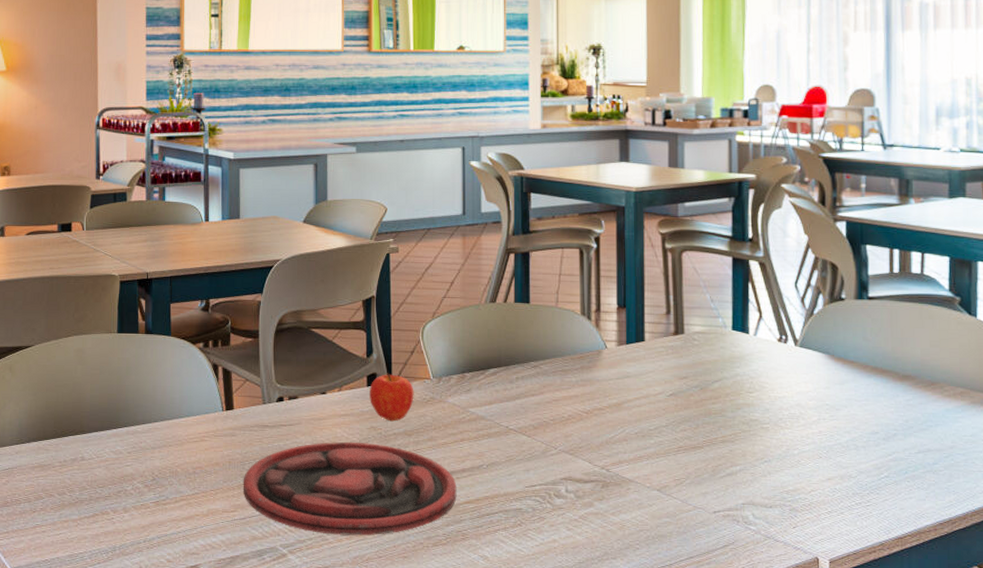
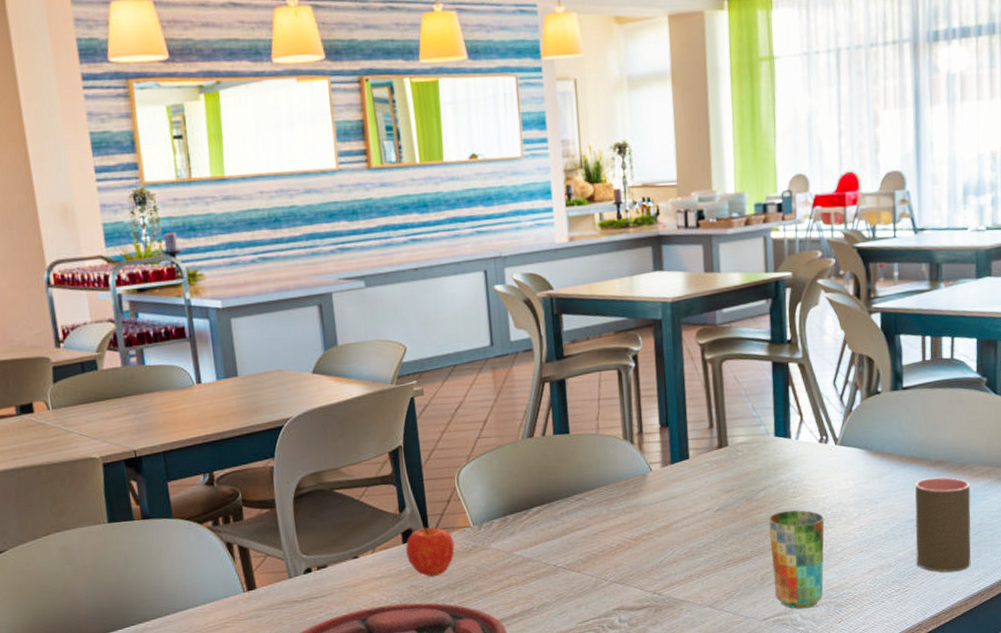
cup: none [723,405,781,508] -> present [769,510,825,609]
cup: none [879,391,942,493] -> present [915,477,971,572]

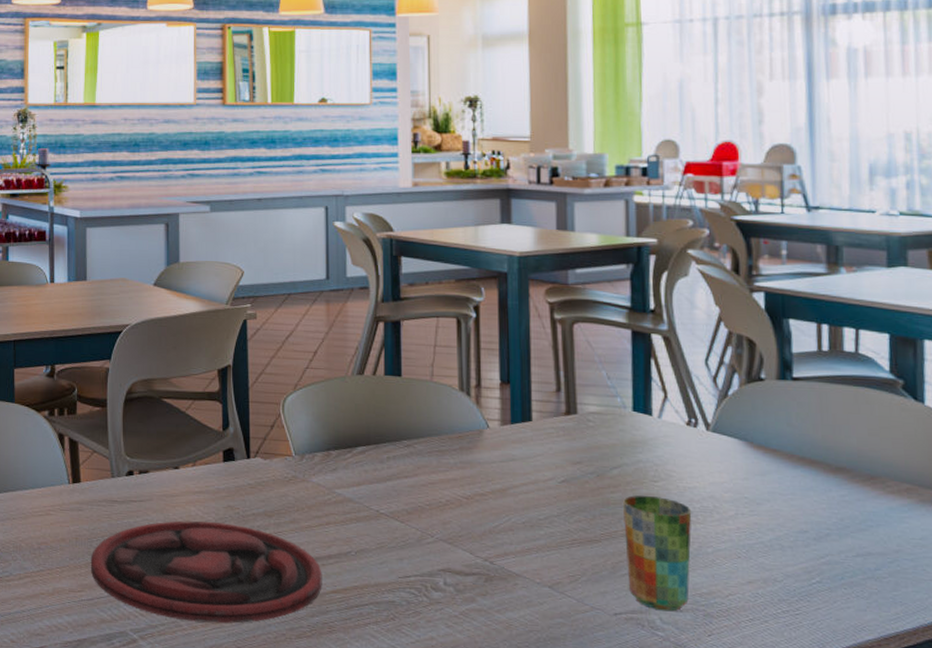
fruit: present [406,526,455,577] -> none [226,448,275,501]
cup: present [915,477,971,572] -> none [808,485,885,603]

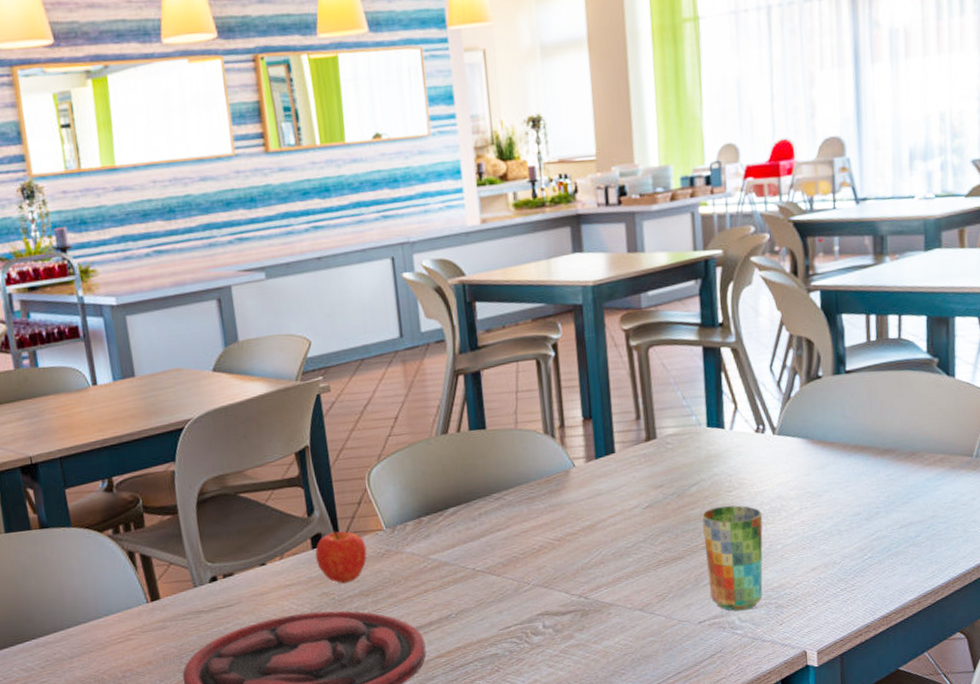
fruit: none [226,448,275,501] -> present [315,530,367,584]

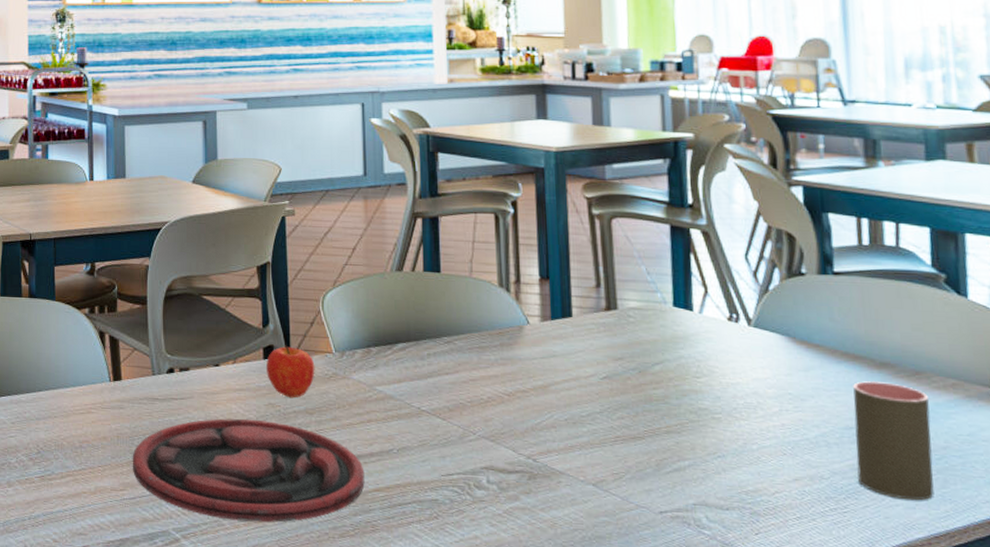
cup: present [702,505,763,611] -> none [666,391,736,510]
cup: none [861,467,924,569] -> present [853,380,934,501]

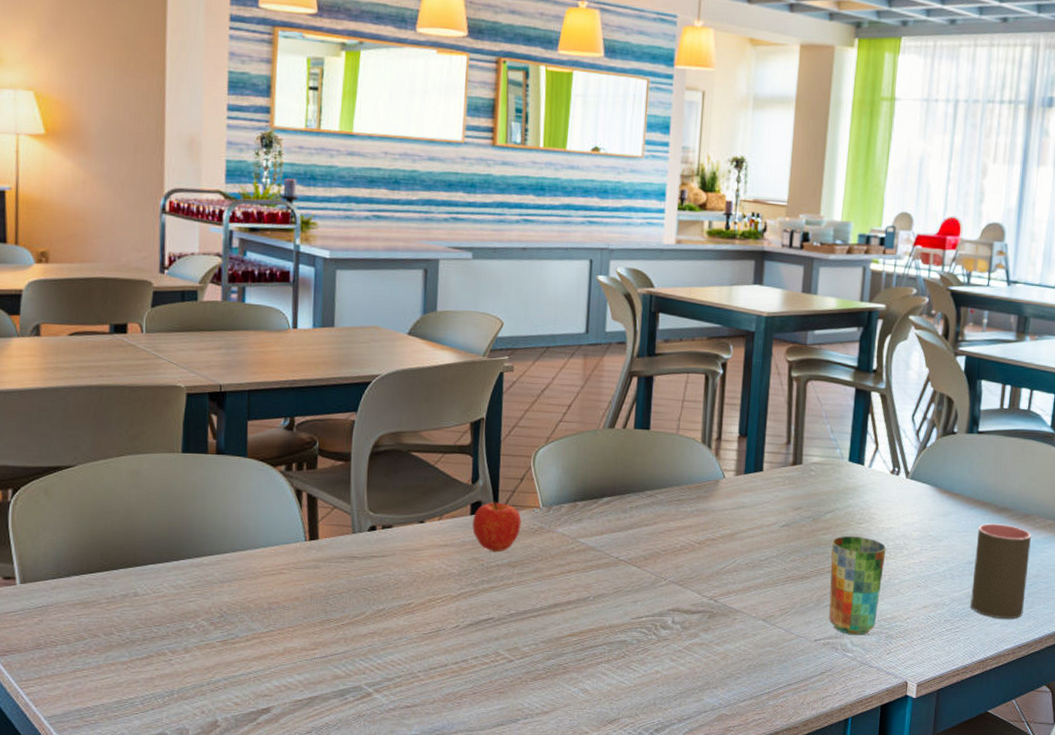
plate: present [132,418,365,523] -> none [325,574,561,672]
cup: none [666,391,736,510] -> present [829,535,887,635]

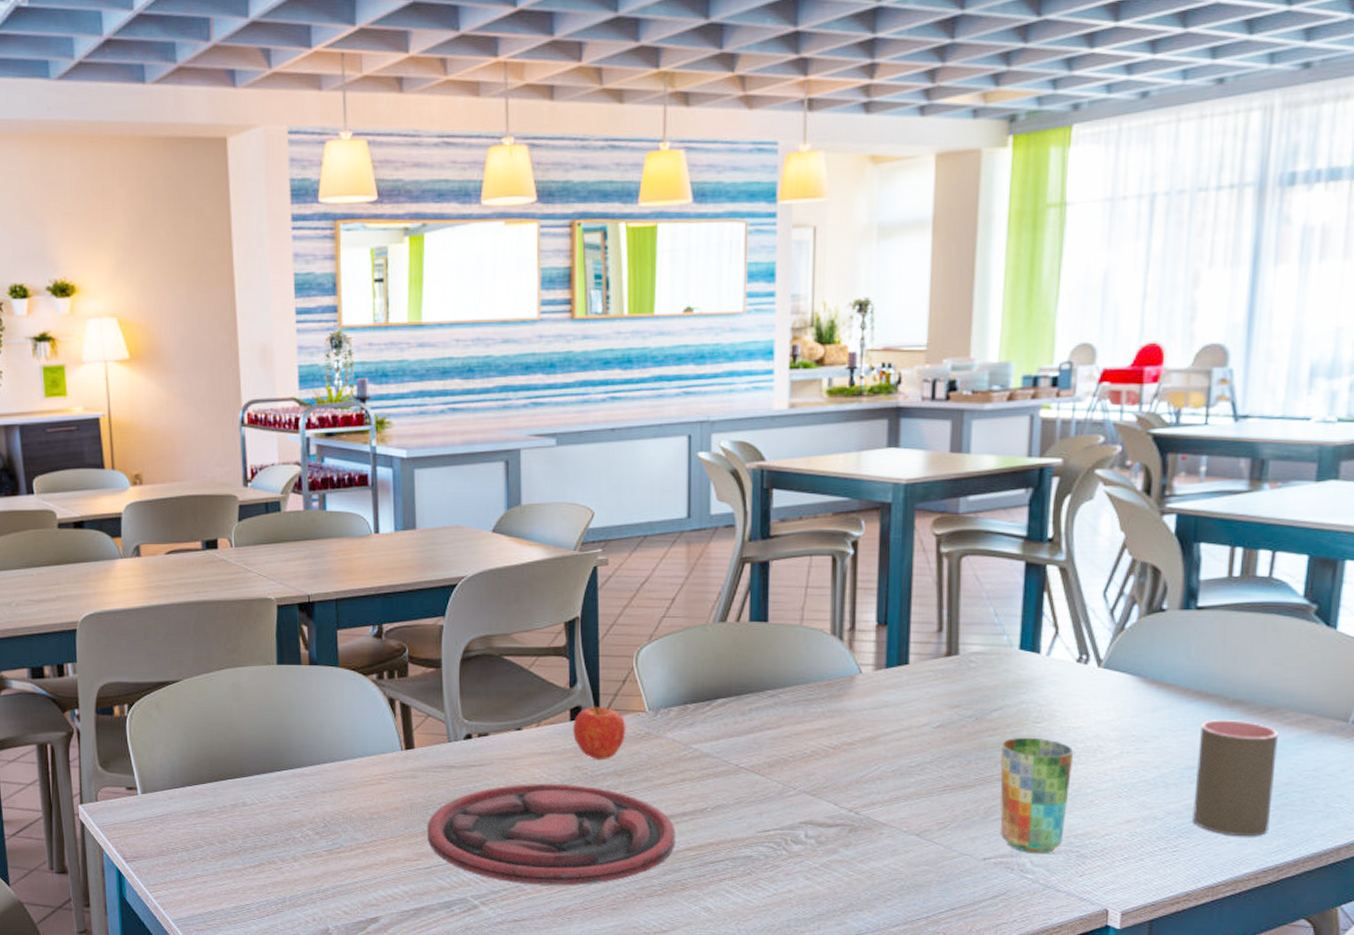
plate: none [325,574,561,672] -> present [427,784,676,886]

